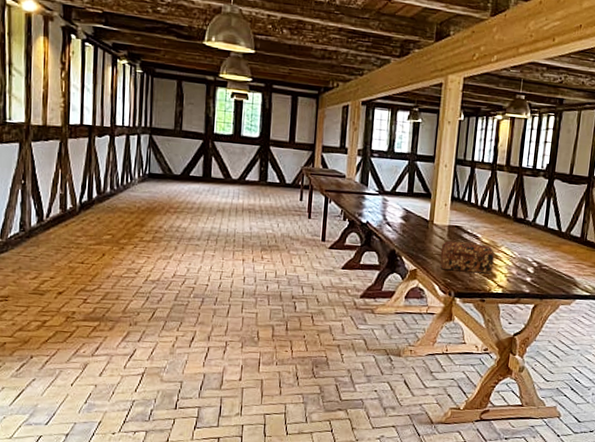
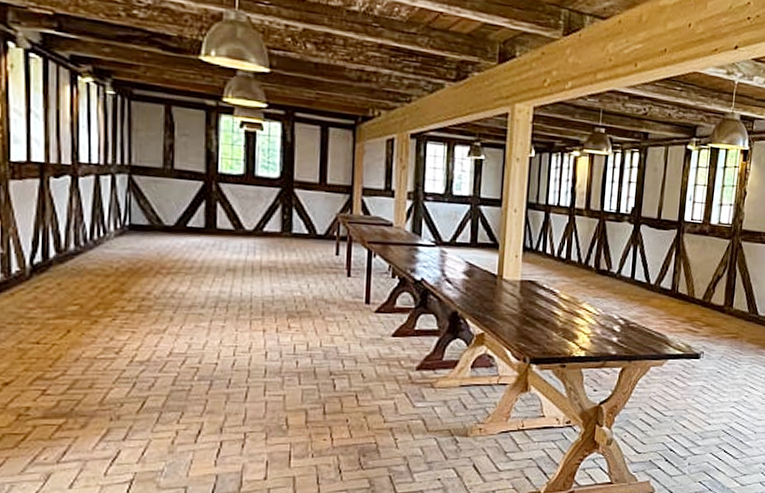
bread loaf: present [440,240,495,274] -> none [512,298,575,335]

